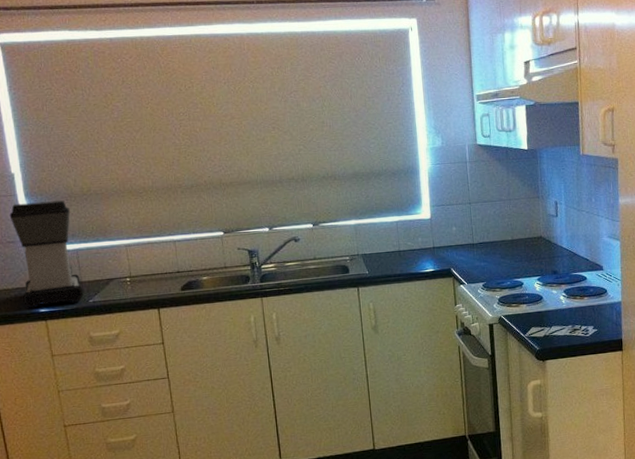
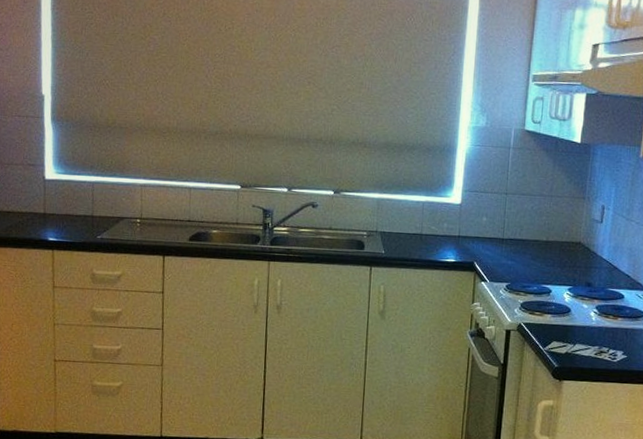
coffee maker: present [9,200,84,309] -> none [34,126,93,237]

